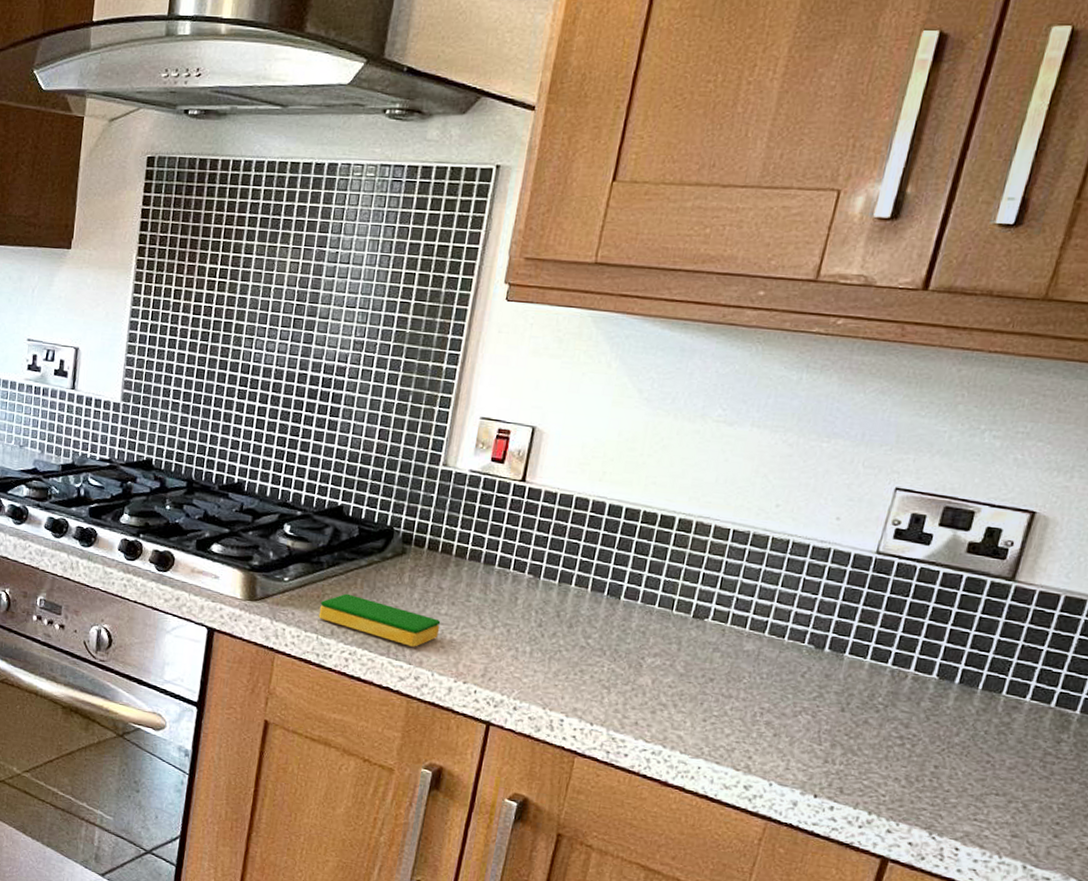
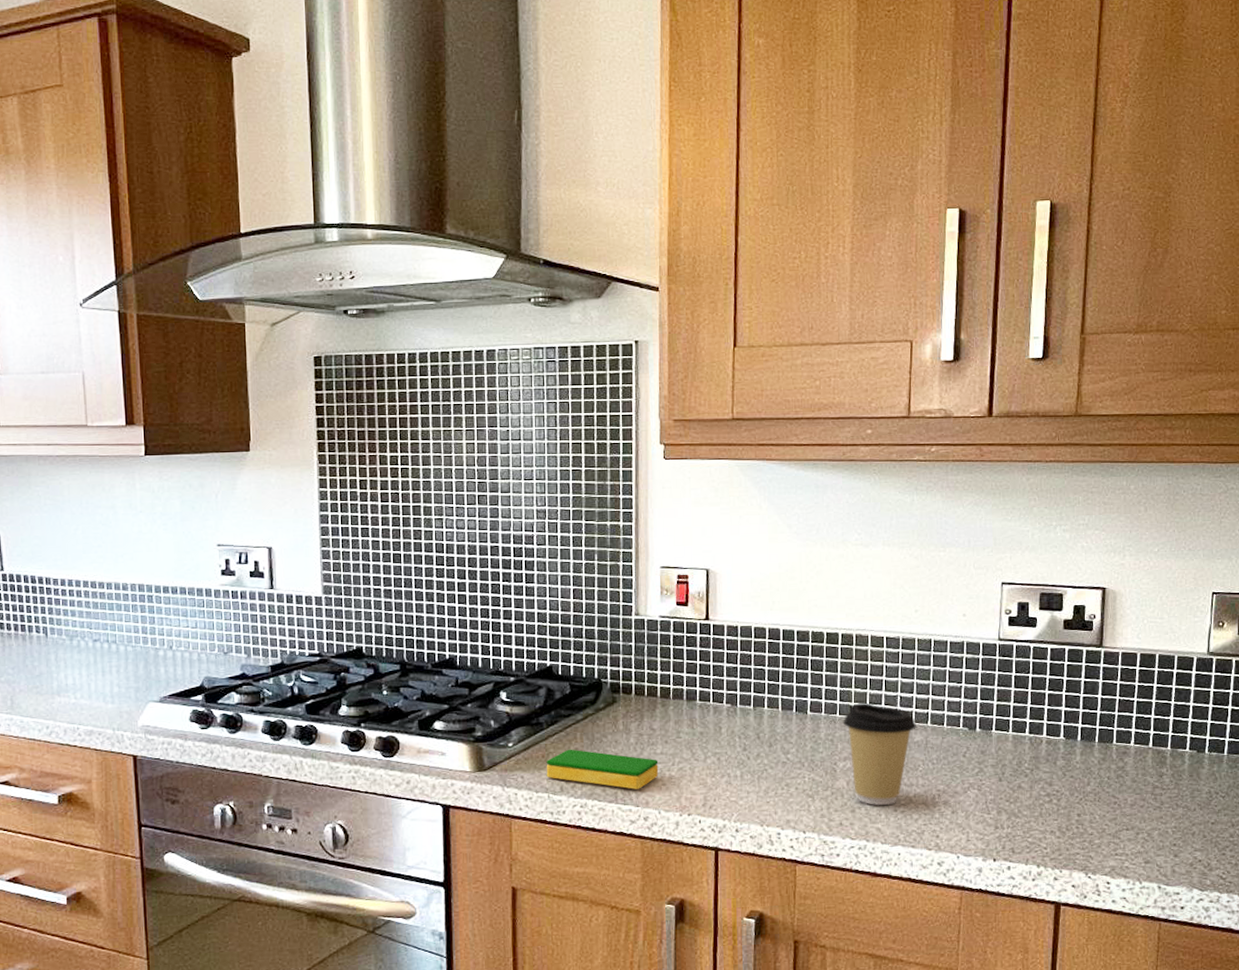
coffee cup: none [659,597,750,713] -> present [843,703,916,805]

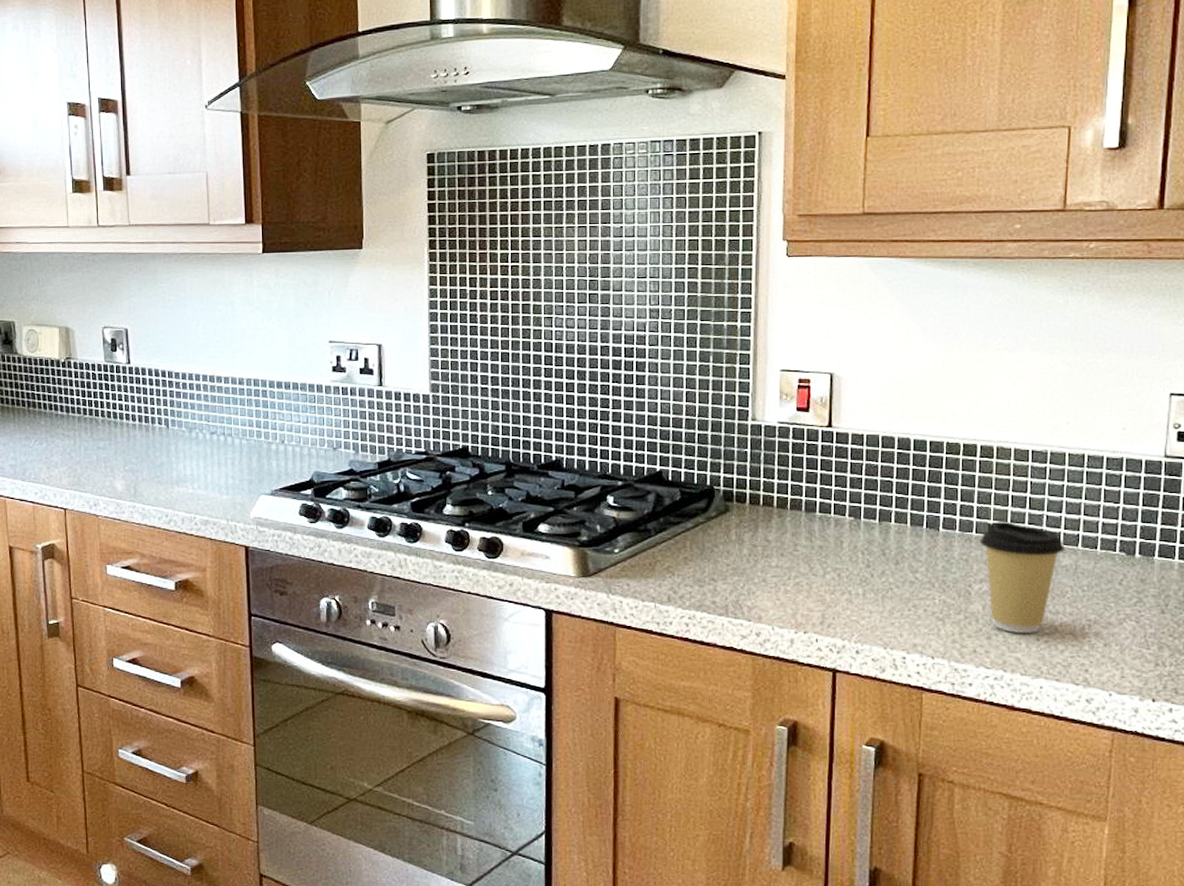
dish sponge: present [546,749,659,790] -> none [653,558,773,603]

